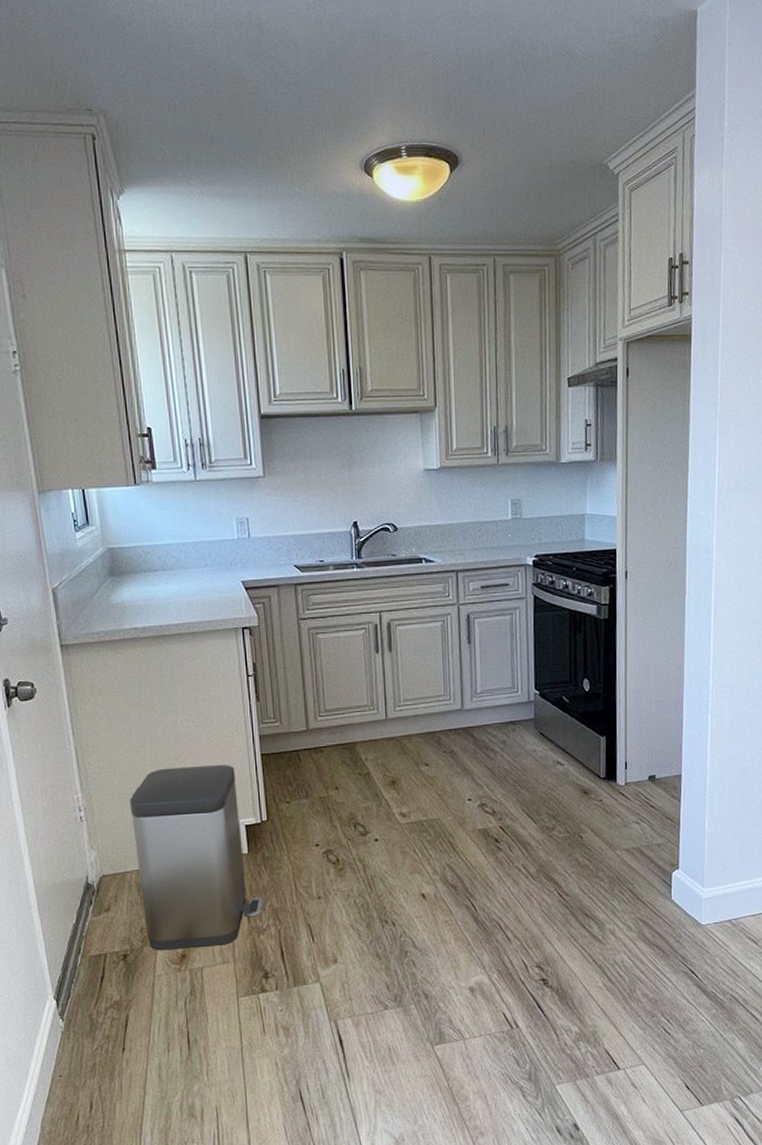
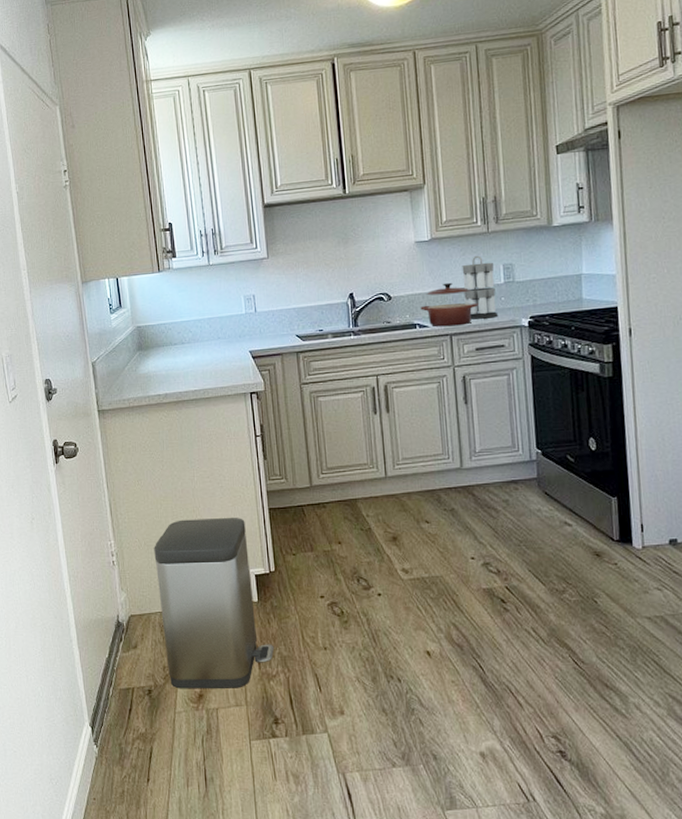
saucepan: none [427,515,487,563] -> present [420,282,480,328]
spice rack: none [470,488,505,556] -> present [462,255,499,320]

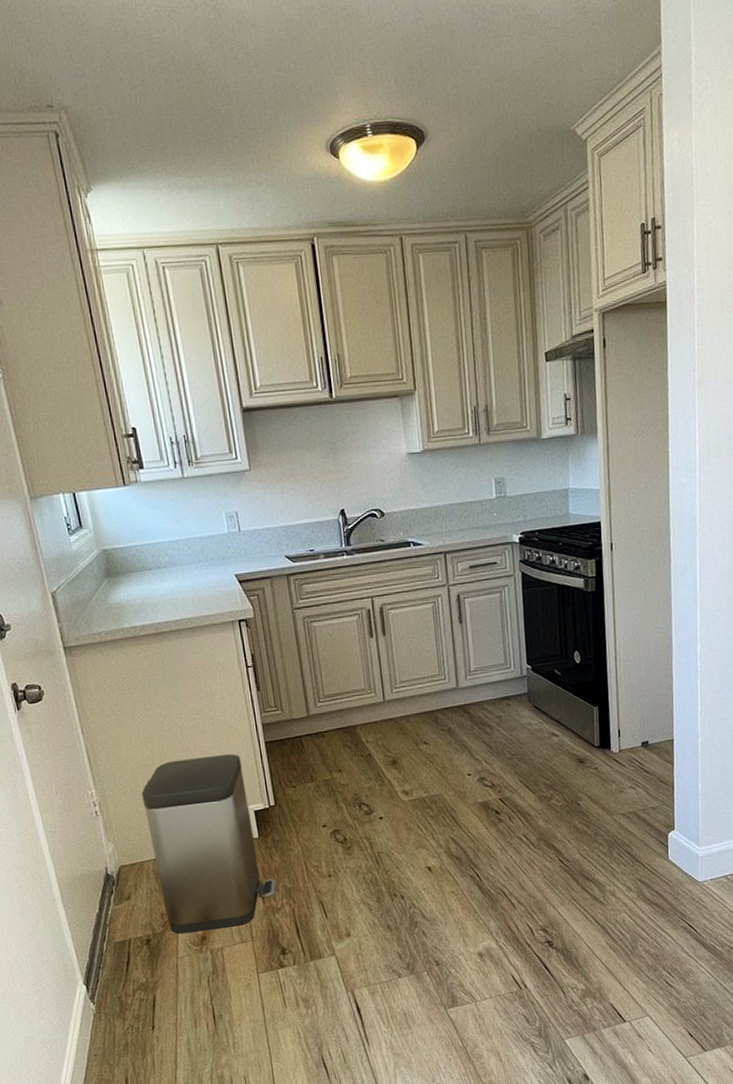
saucepan: present [420,282,480,328] -> none [414,497,473,545]
spice rack: present [462,255,499,320] -> none [454,468,491,536]

